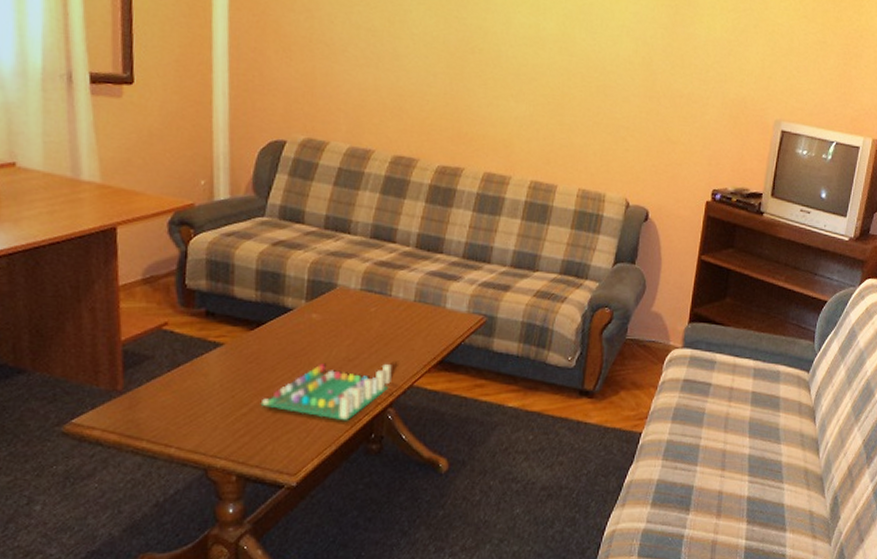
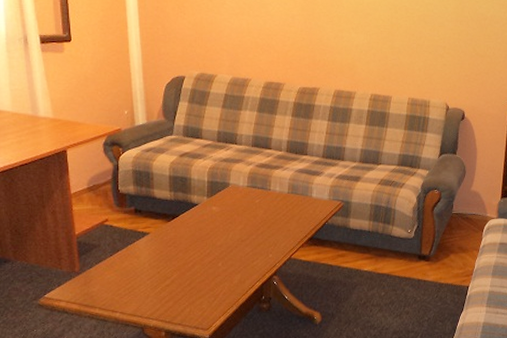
board game: present [260,363,392,421] -> none [179,241,274,287]

